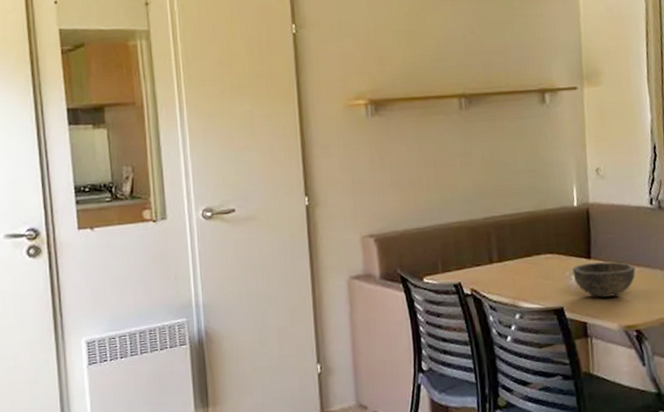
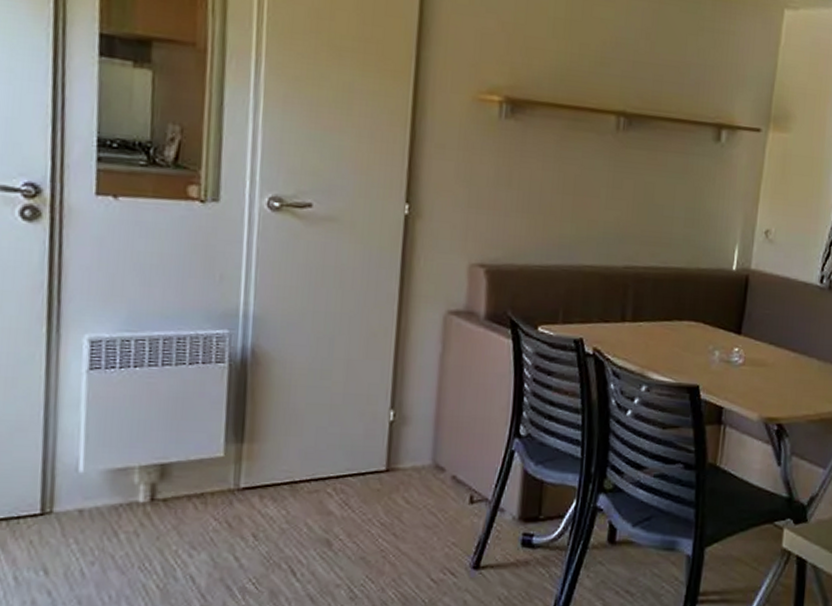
bowl: present [572,261,636,298] -> none [717,339,790,382]

